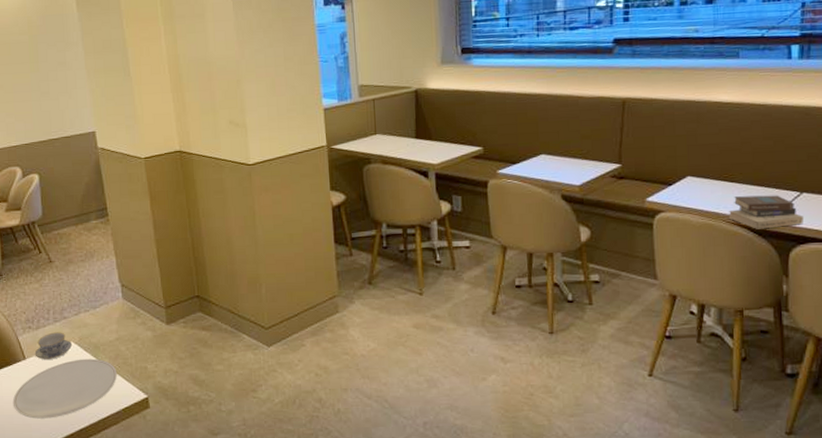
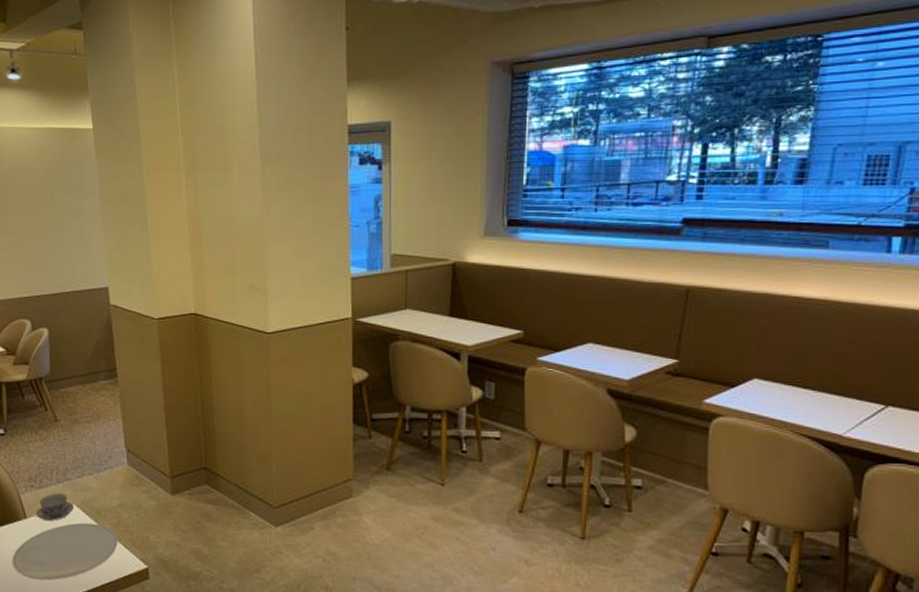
books: present [728,195,805,229] -> none [797,405,887,444]

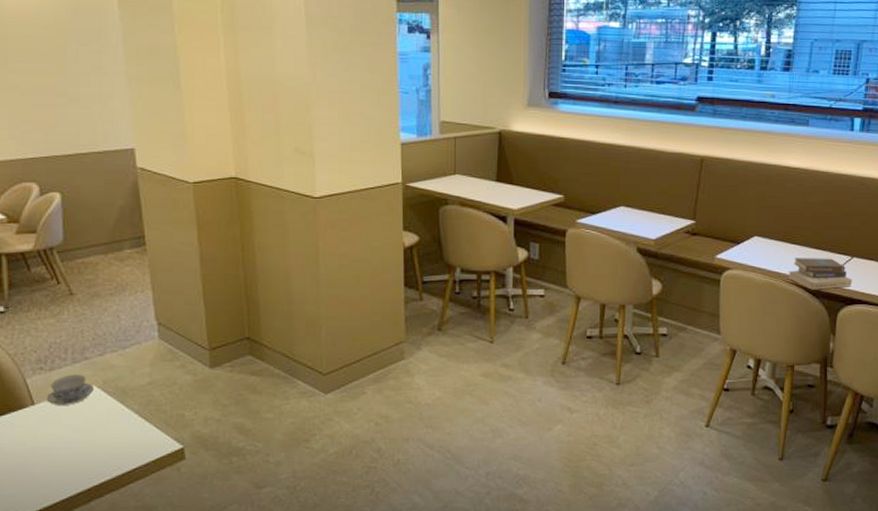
plate: present [12,522,118,581] -> none [15,404,148,472]
books: none [797,405,887,444] -> present [787,258,853,290]

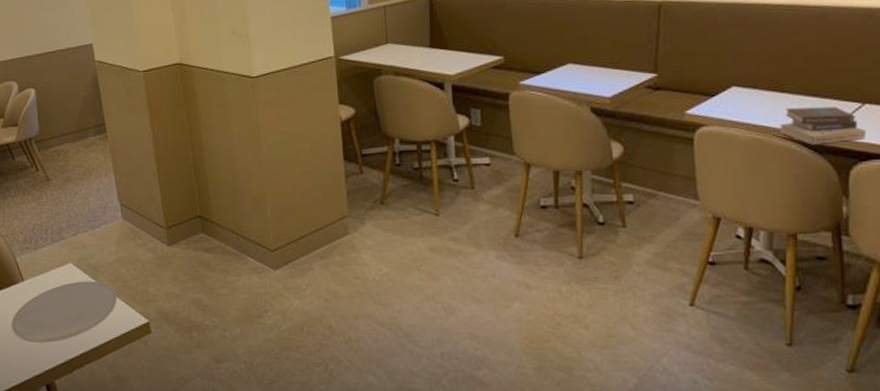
plate: none [15,404,148,472] -> present [11,281,117,343]
teacup: present [46,374,93,405] -> none [33,253,70,282]

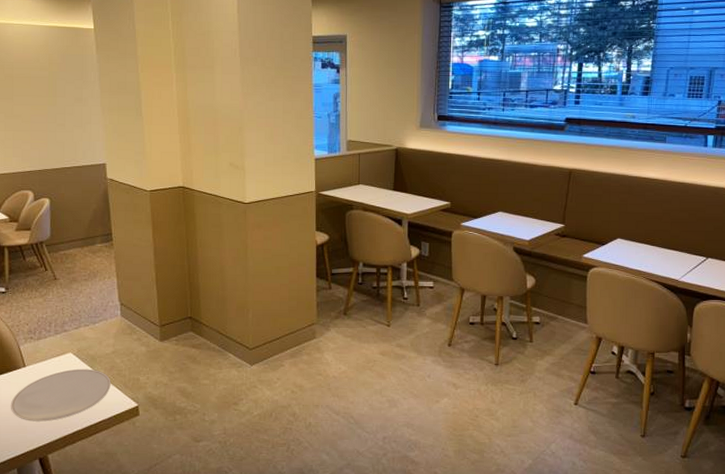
books: present [779,106,867,145] -> none [648,258,708,286]

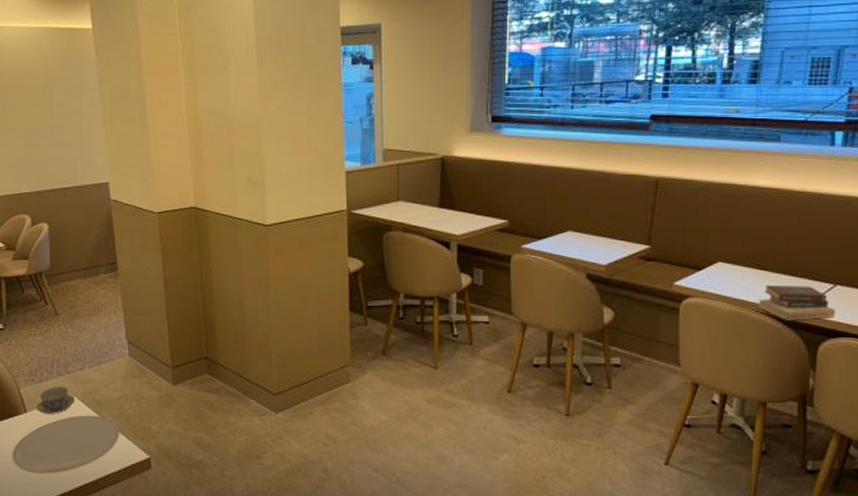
teacup: none [34,343,70,368] -> present [36,386,74,414]
books: none [648,258,708,286] -> present [757,285,837,321]

